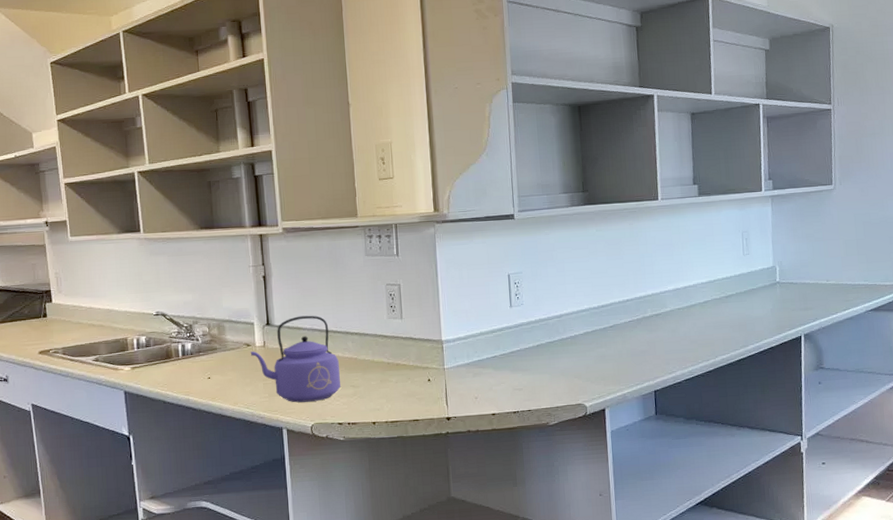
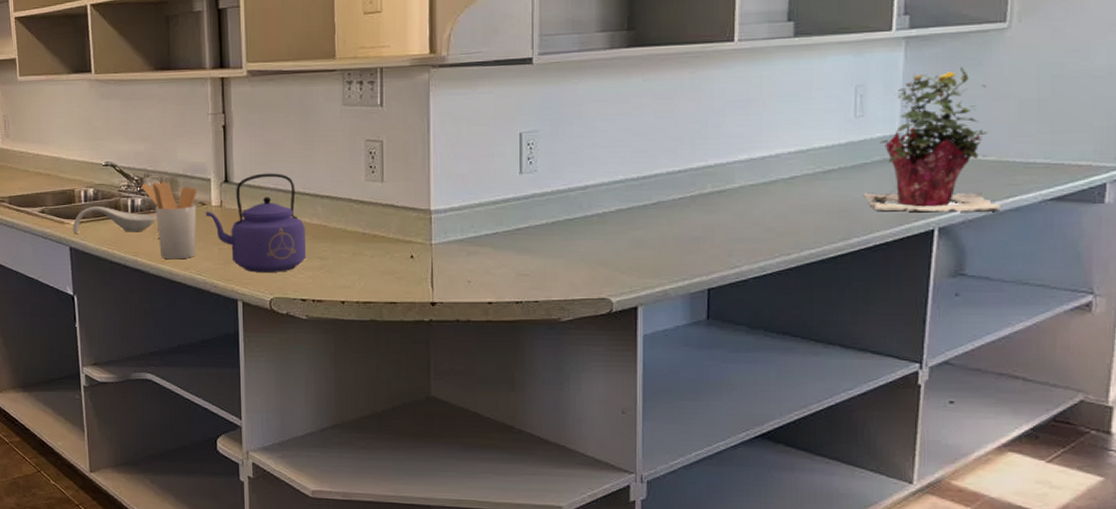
spoon rest: none [126,352,206,378] -> present [72,205,156,233]
utensil holder: none [191,326,244,396] -> present [141,181,197,260]
potted plant: none [754,217,842,324] -> present [864,67,1002,213]

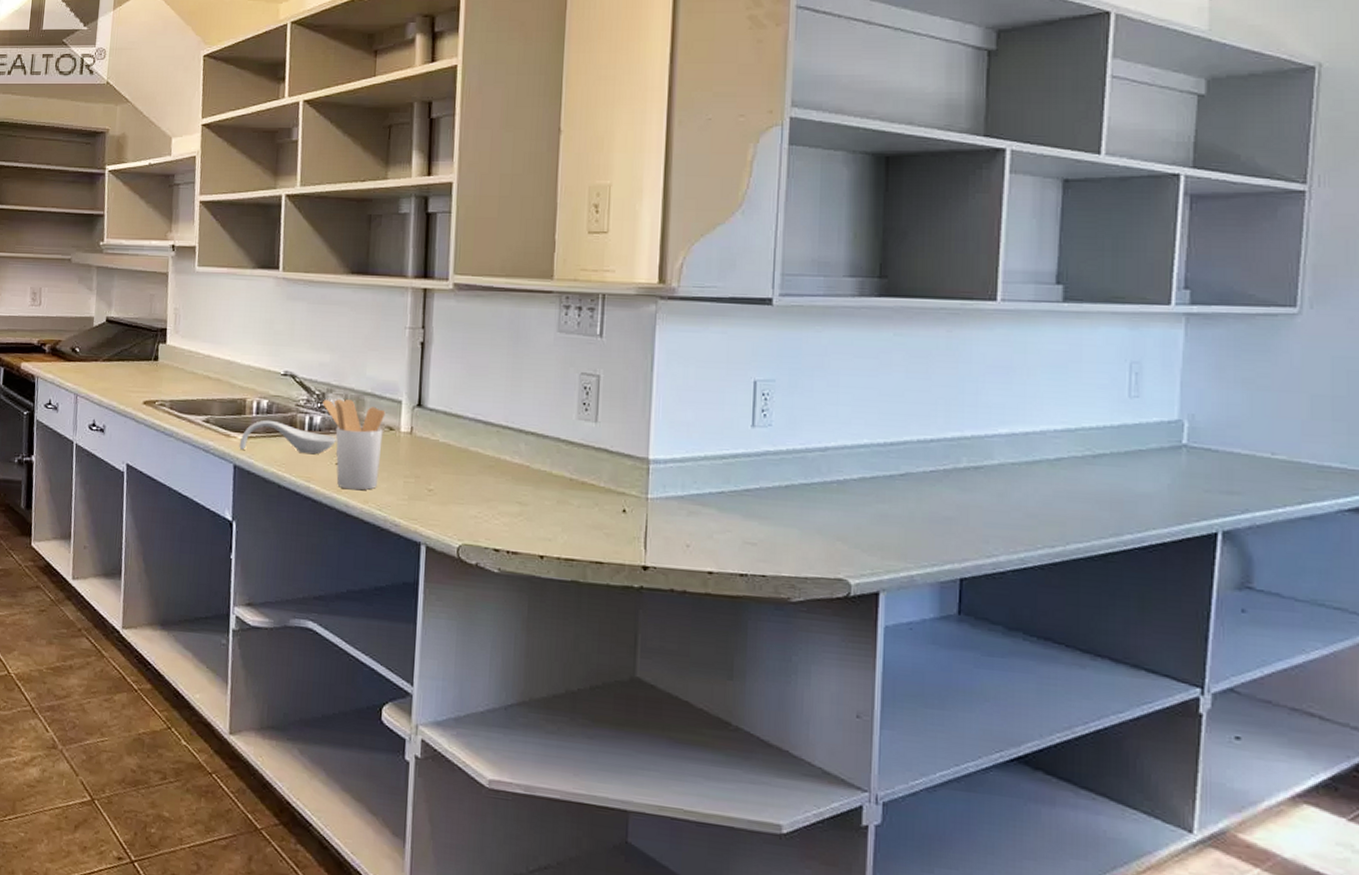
kettle: present [205,173,306,273] -> none [392,400,505,516]
potted plant: present [864,67,1002,213] -> none [1138,352,1294,520]

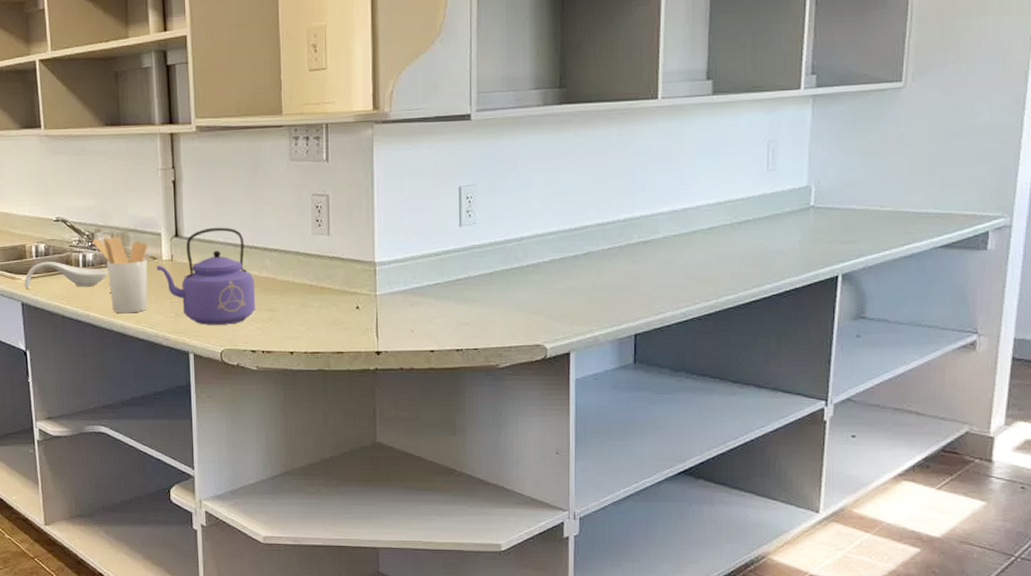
kettle: none [392,400,505,516] -> present [156,227,255,325]

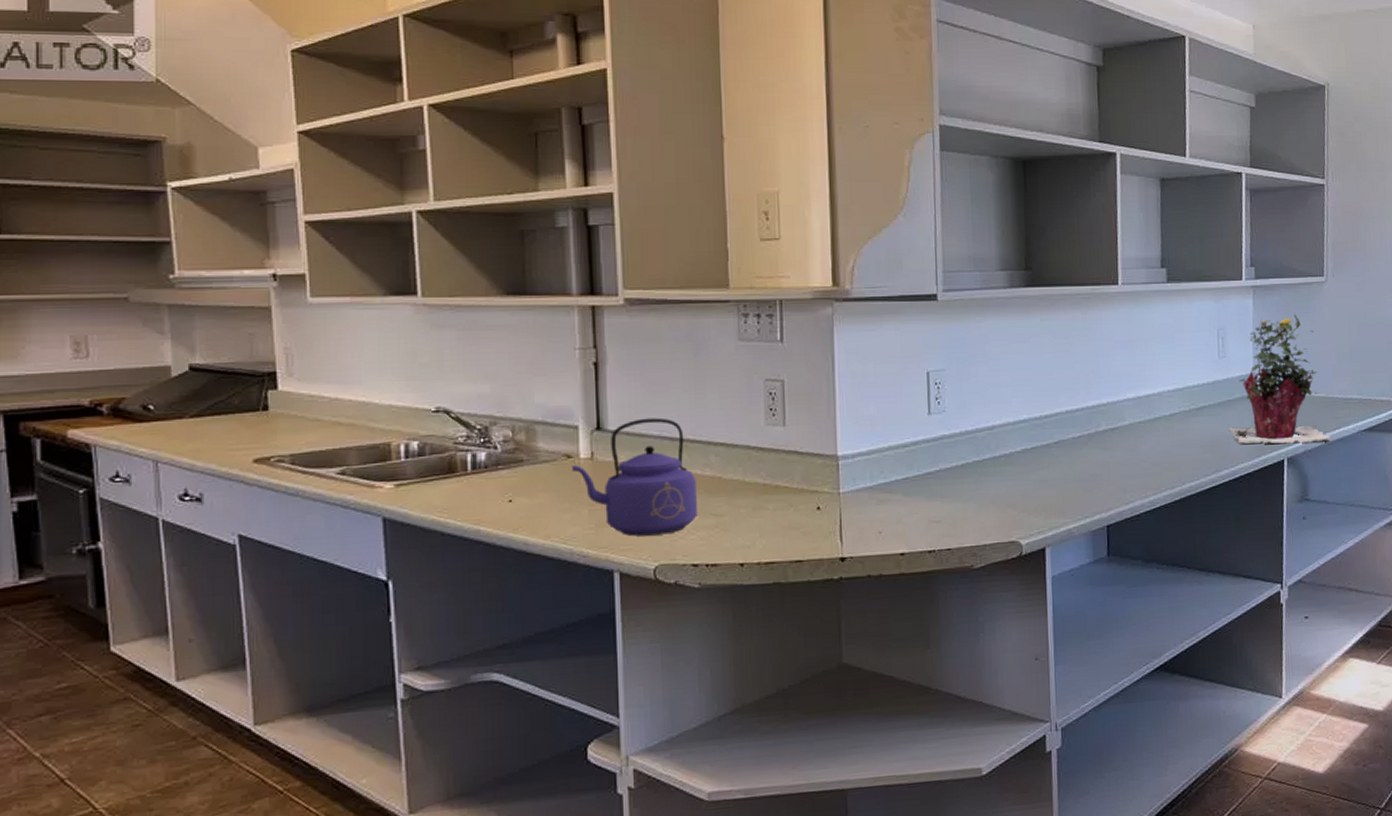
spoon rest: present [24,261,108,289] -> none [387,463,506,500]
utensil holder: present [92,236,148,314] -> none [486,430,561,527]
potted plant: none [775,123,898,260] -> present [1229,314,1332,445]

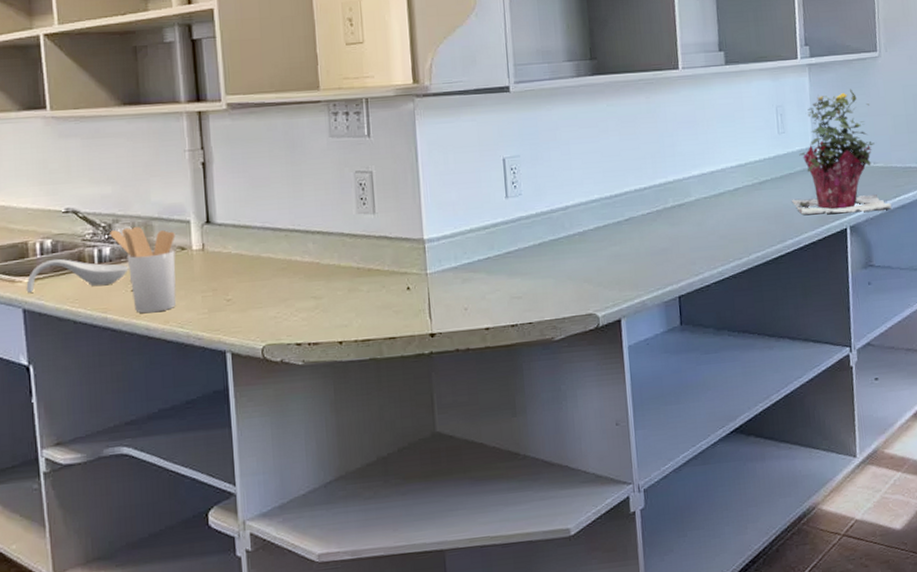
spoon rest: none [387,463,506,500] -> present [26,258,129,293]
utensil holder: none [486,430,561,527] -> present [110,226,177,313]
kettle: present [571,417,697,537] -> none [185,210,299,320]

